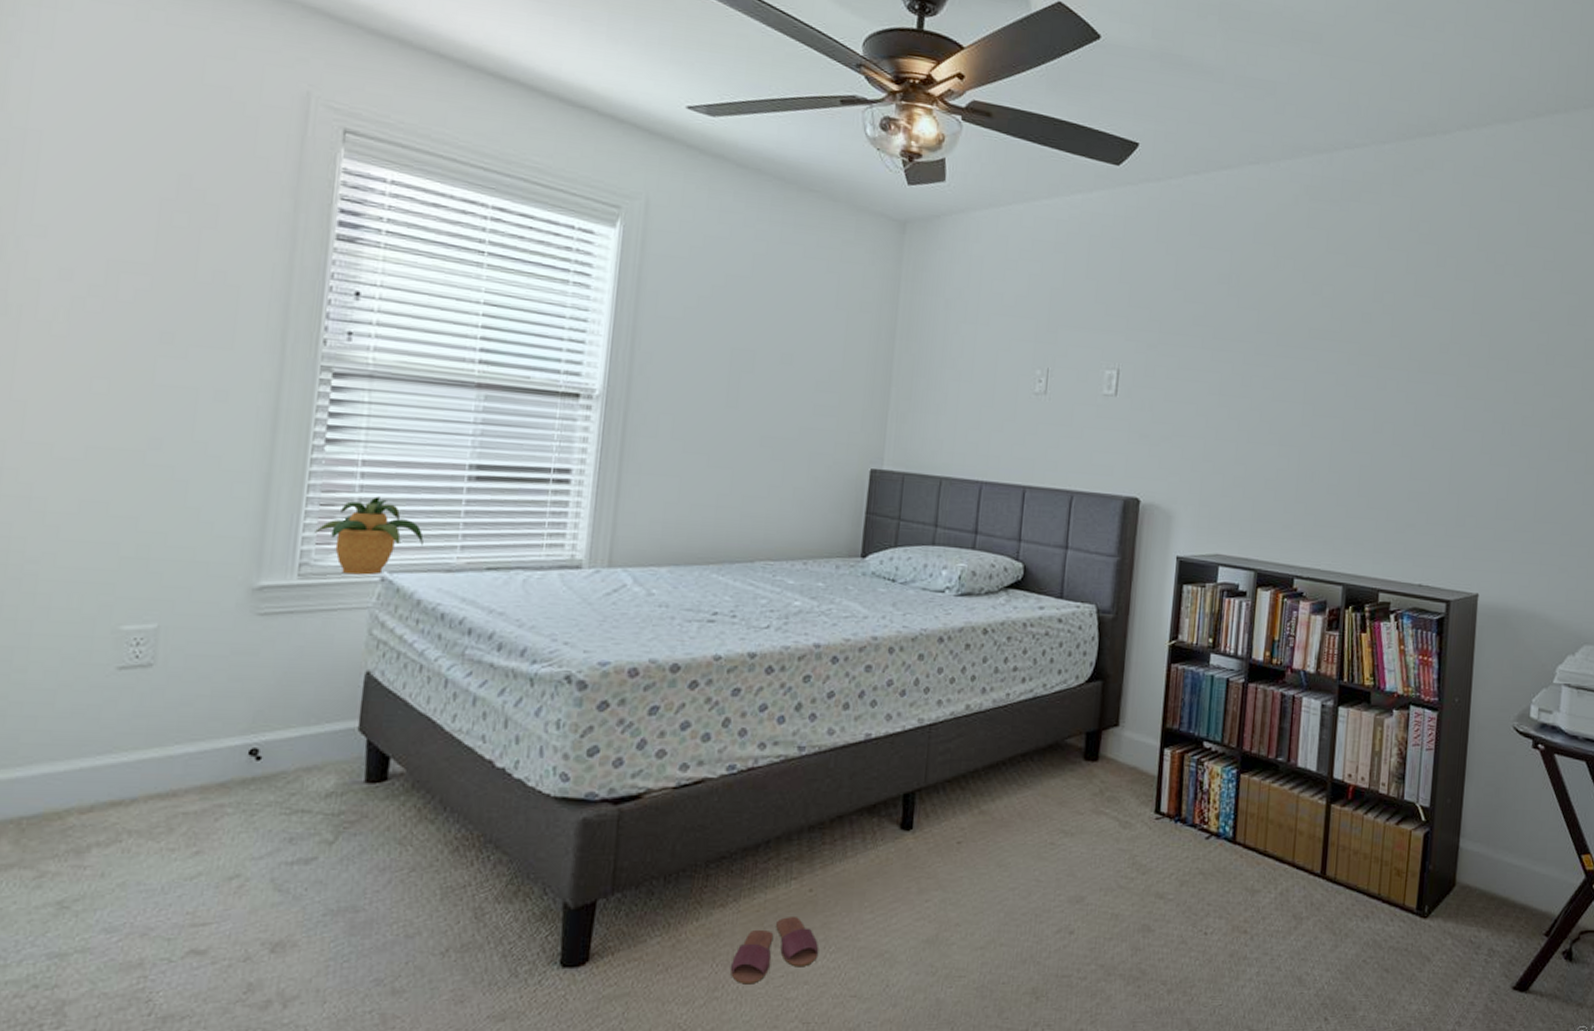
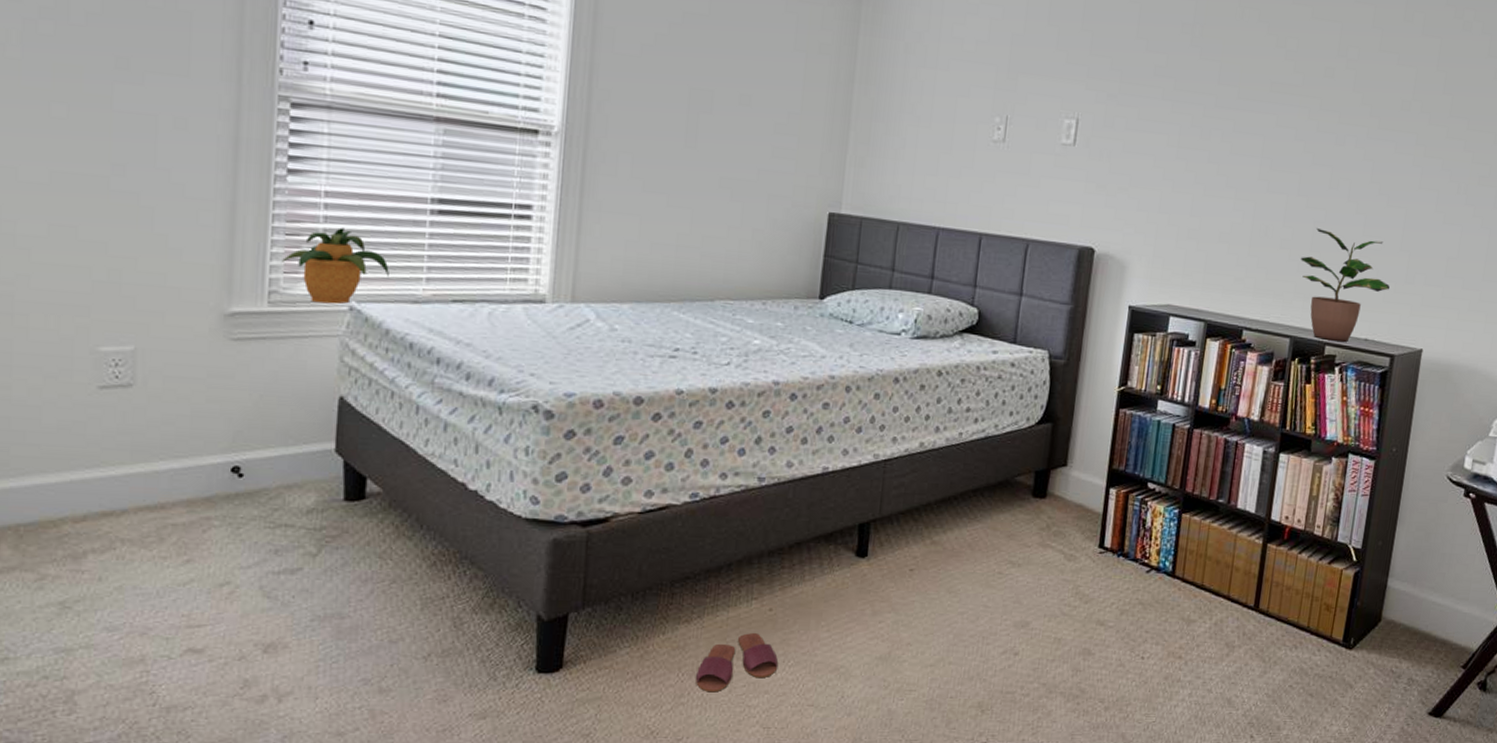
potted plant: none [1349,472,1440,588] -> present [1301,227,1390,342]

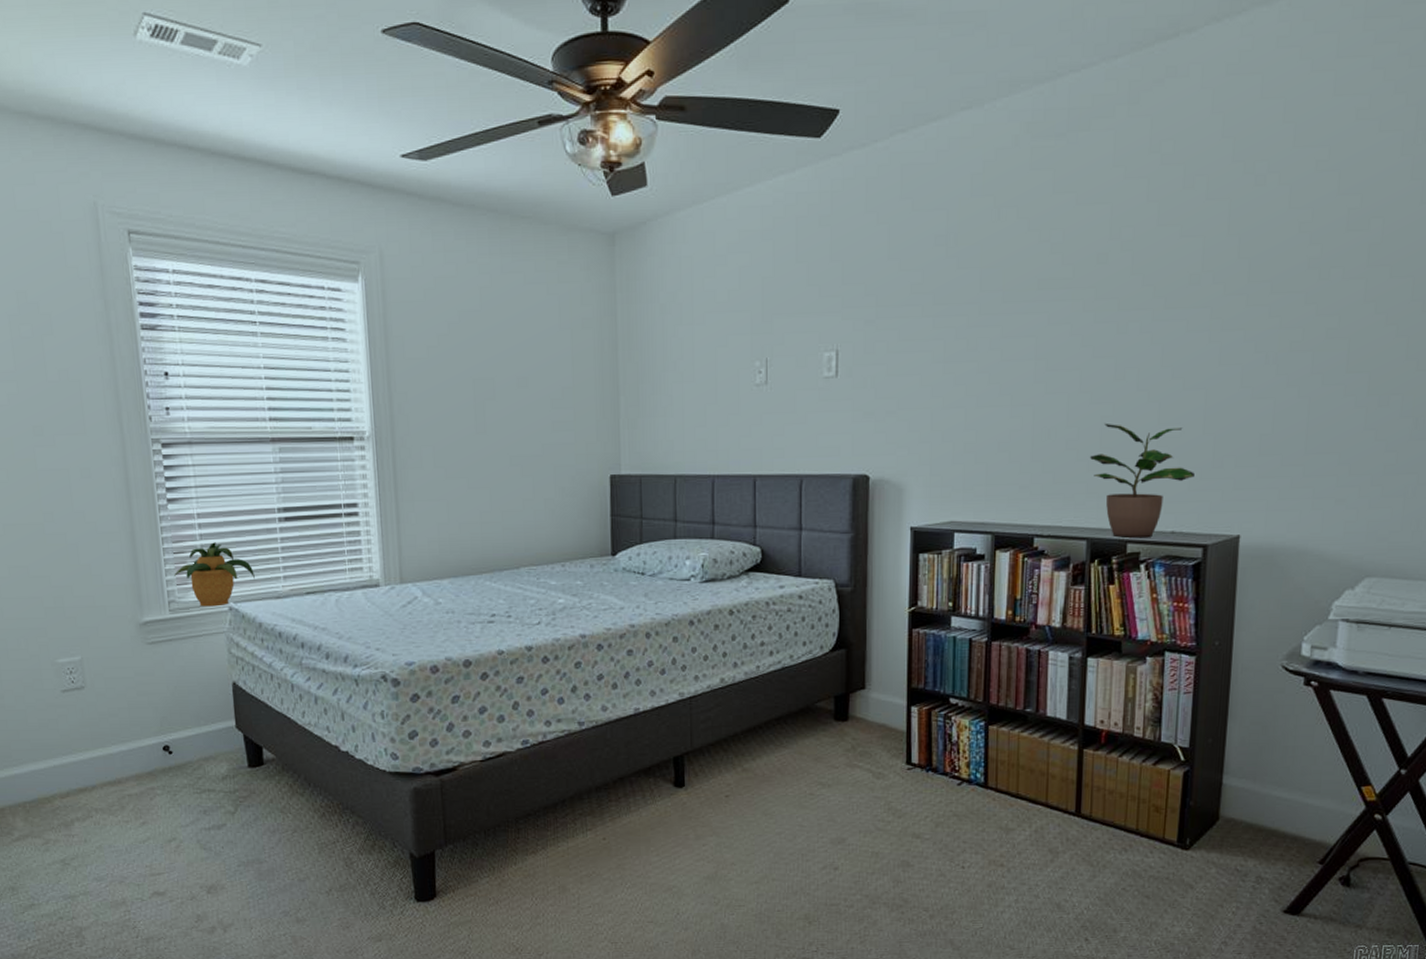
slippers: present [696,633,779,693] -> none [547,860,617,913]

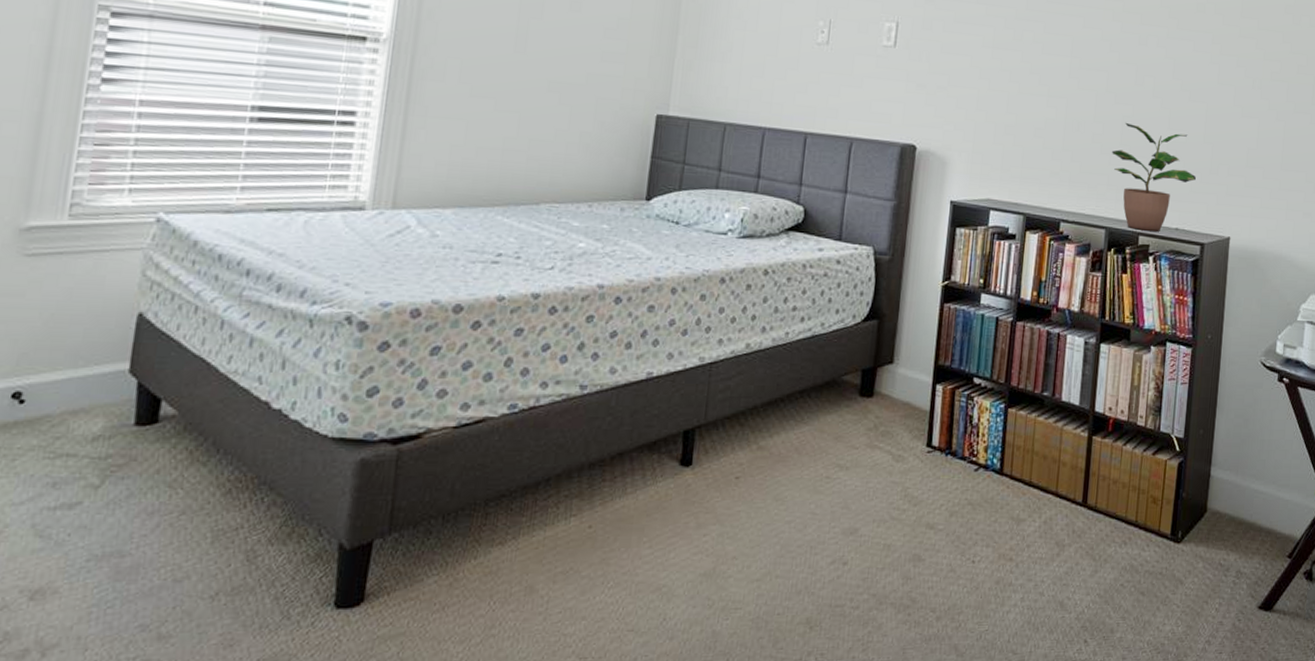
potted plant: present [174,542,255,607] -> none [88,137,202,216]

